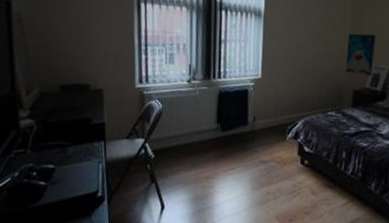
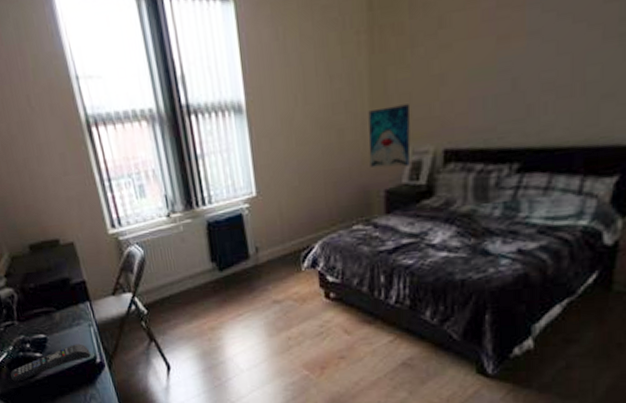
remote control: none [7,177,94,207] -> present [10,343,91,382]

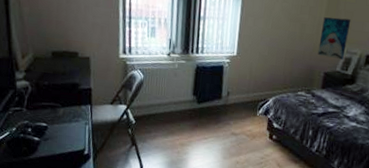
remote control: present [10,343,91,382] -> none [7,136,81,158]

